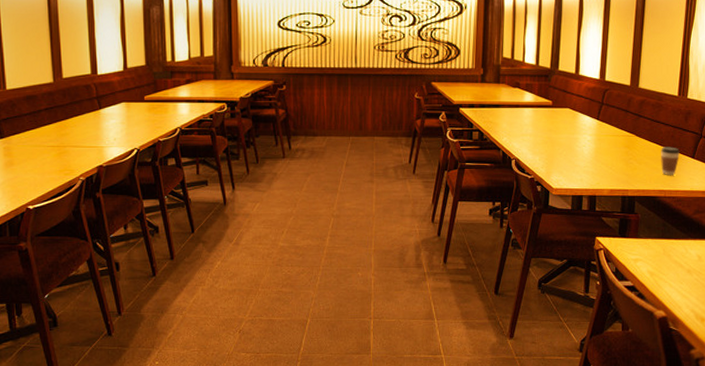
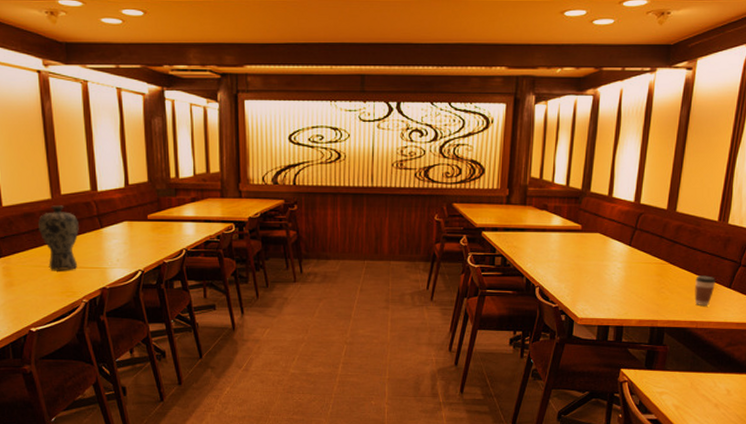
vase: none [40,88,79,151] -> present [38,205,79,271]

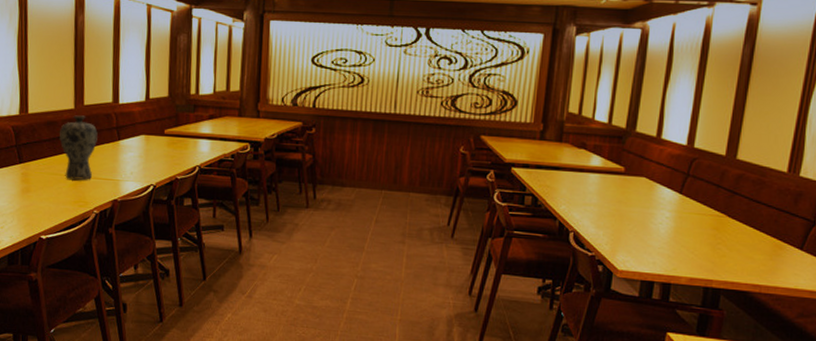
coffee cup: present [694,275,716,307] -> none [758,232,784,269]

